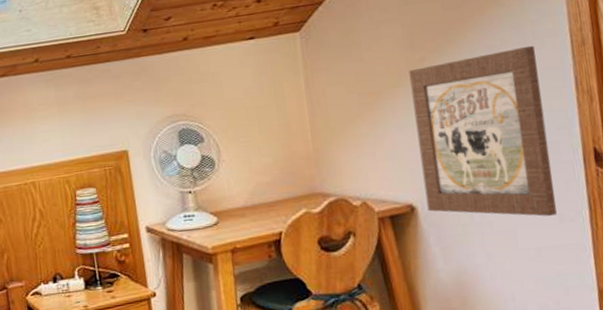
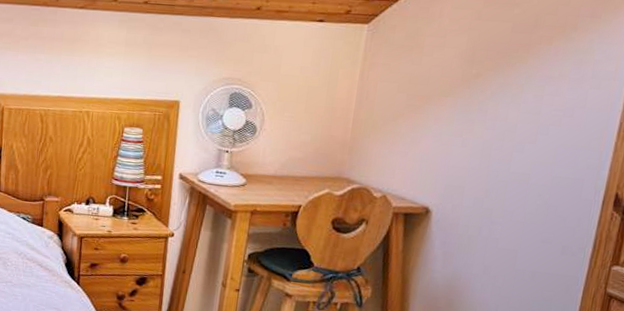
wall art: present [408,45,557,217] -> none [441,82,590,246]

